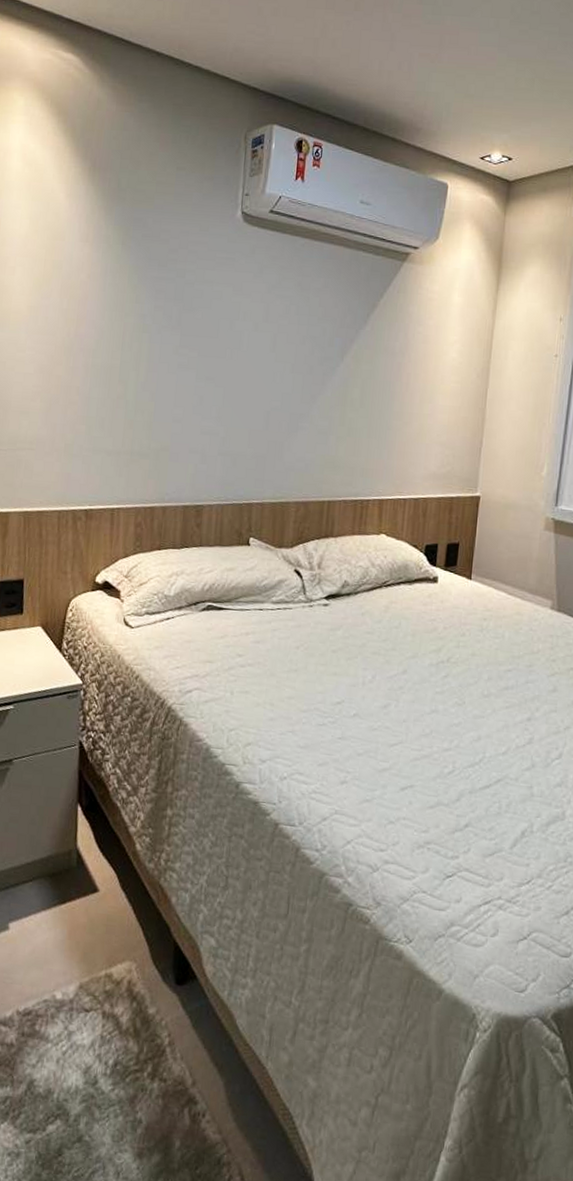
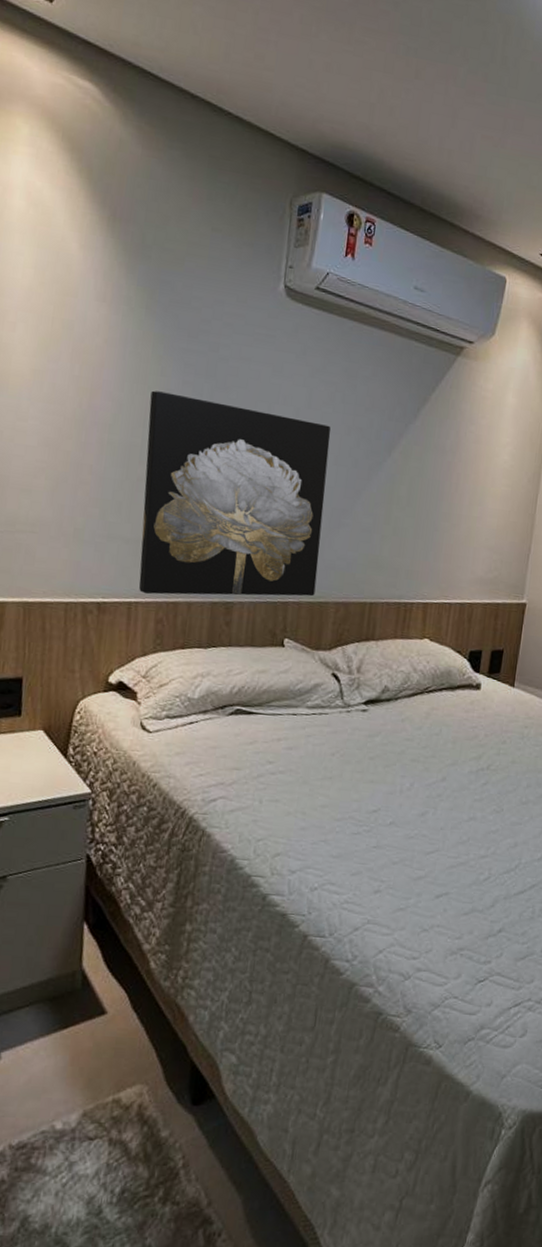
wall art: none [120,316,287,501] -> present [138,390,331,597]

